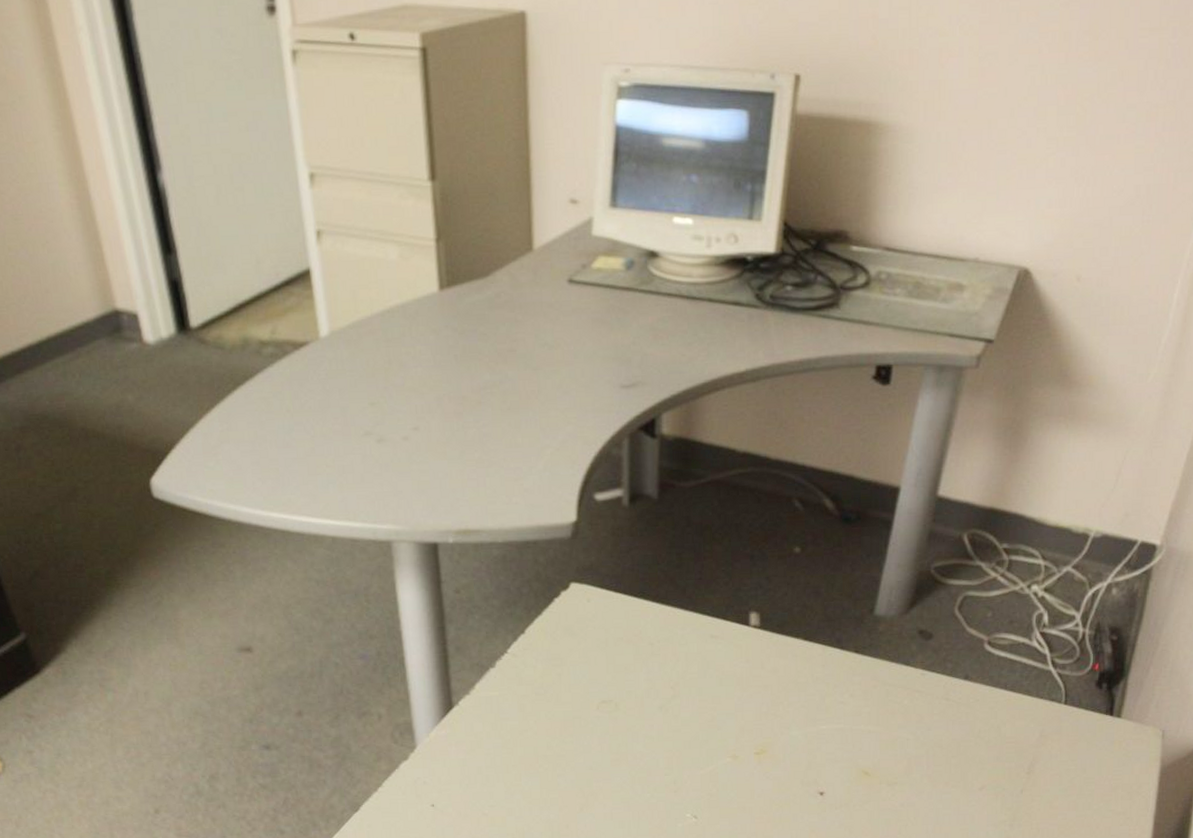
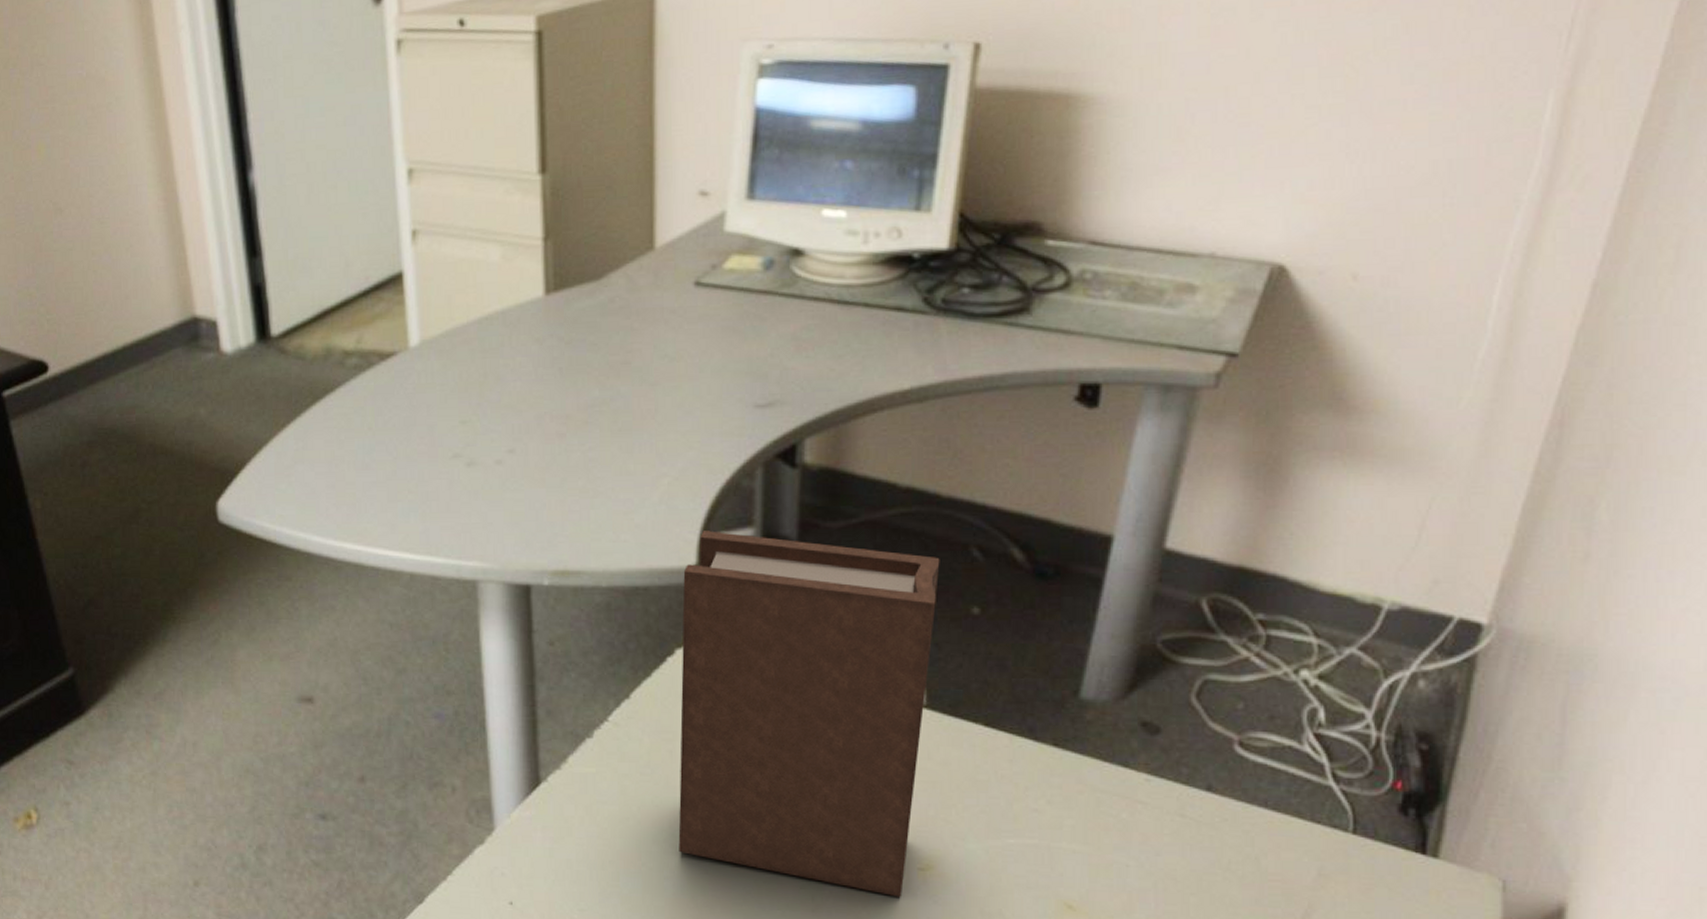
book: none [566,492,770,776] -> present [678,530,940,897]

